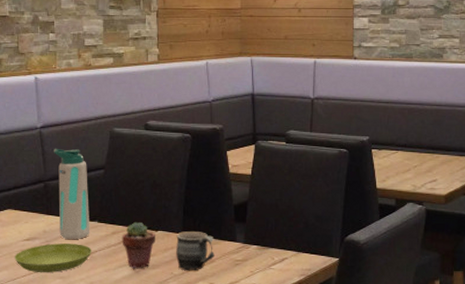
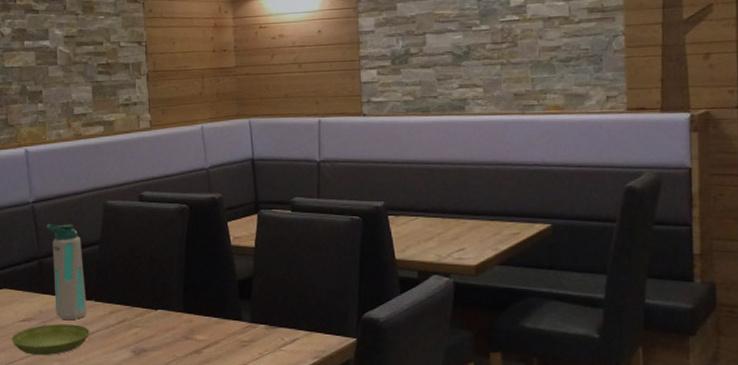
potted succulent: present [122,221,156,268] -> none [120,300,156,350]
mug: present [176,231,215,271] -> none [177,310,219,353]

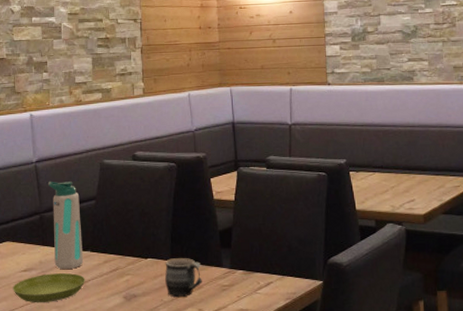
mug: none [177,310,219,353] -> present [165,258,202,298]

